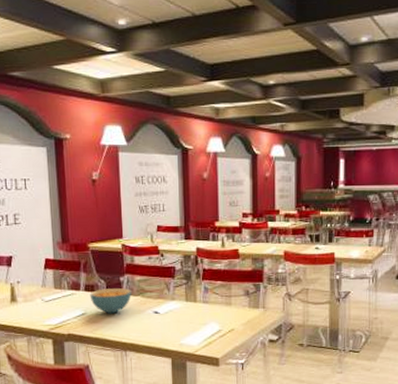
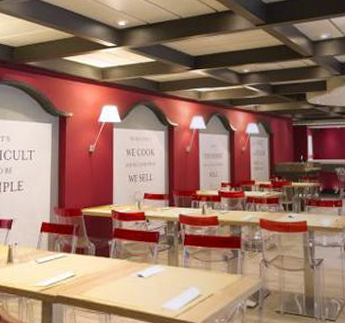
cereal bowl: present [89,288,131,314] -> none [80,252,118,276]

